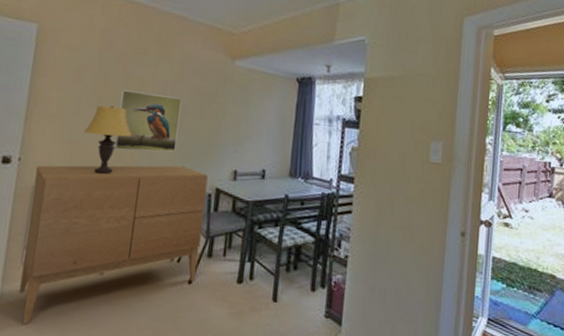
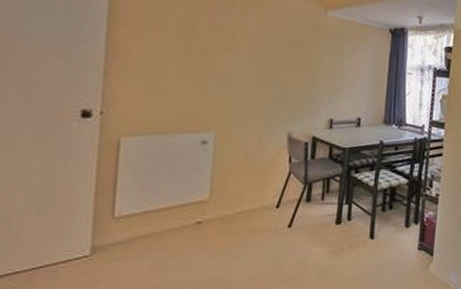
sideboard: present [18,165,208,325] -> none [111,115,304,277]
table lamp: present [84,106,133,175] -> none [172,57,224,127]
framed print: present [114,90,182,152] -> none [205,40,275,103]

